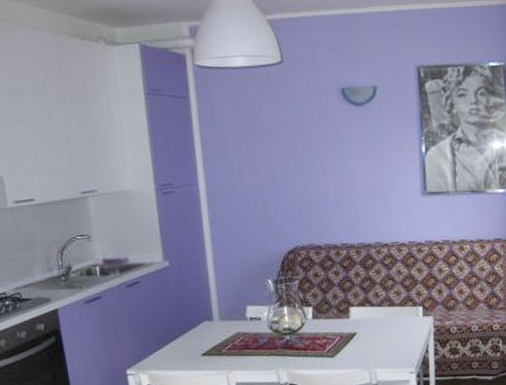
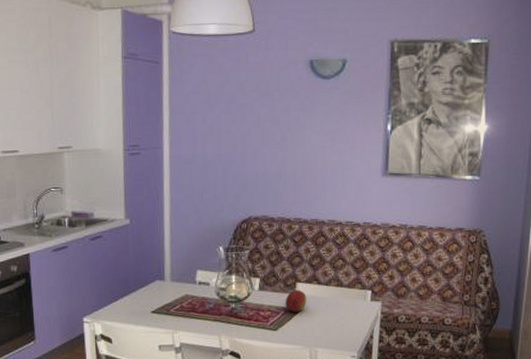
fruit: none [340,314,362,337] -> present [285,290,307,313]

